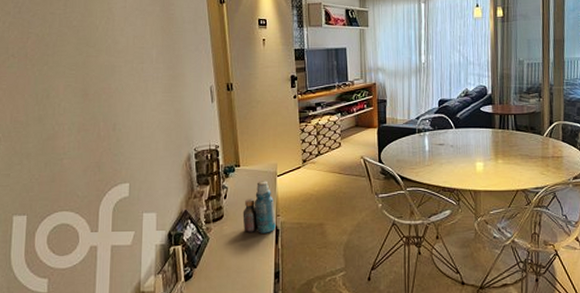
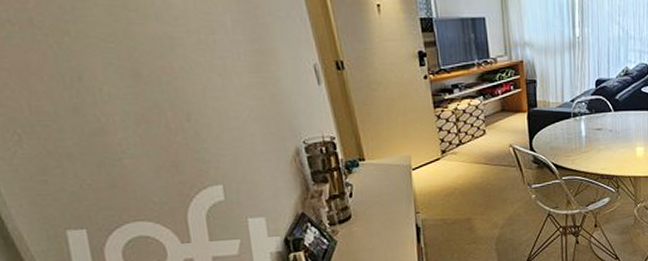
bottle: present [242,181,276,233] -> none [374,175,416,233]

